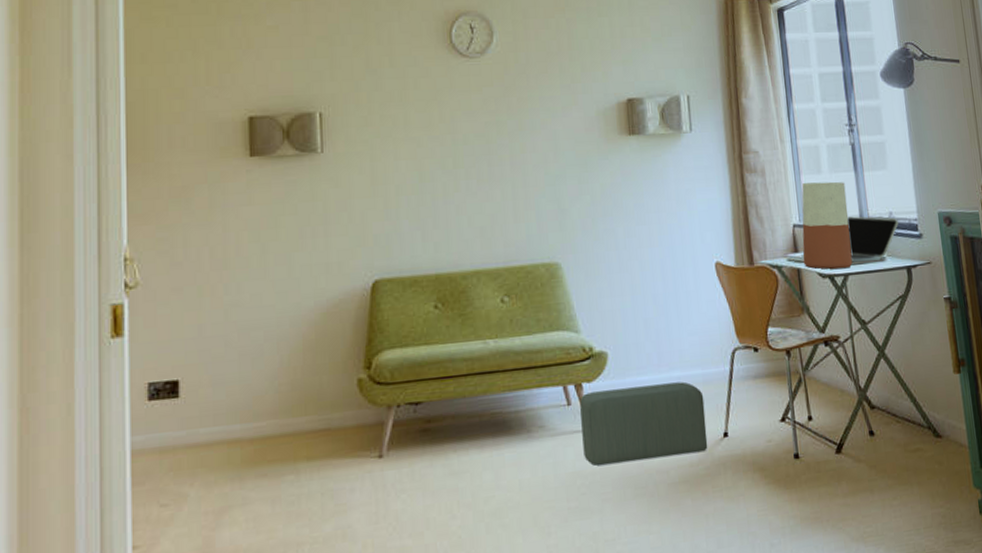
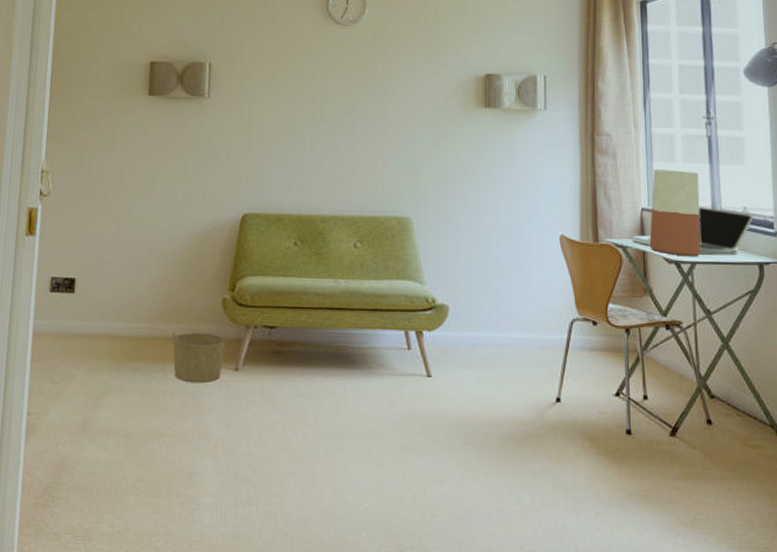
basket: none [302,417,366,480] -> present [172,331,226,382]
pouf: present [580,381,708,466] -> none [419,340,540,412]

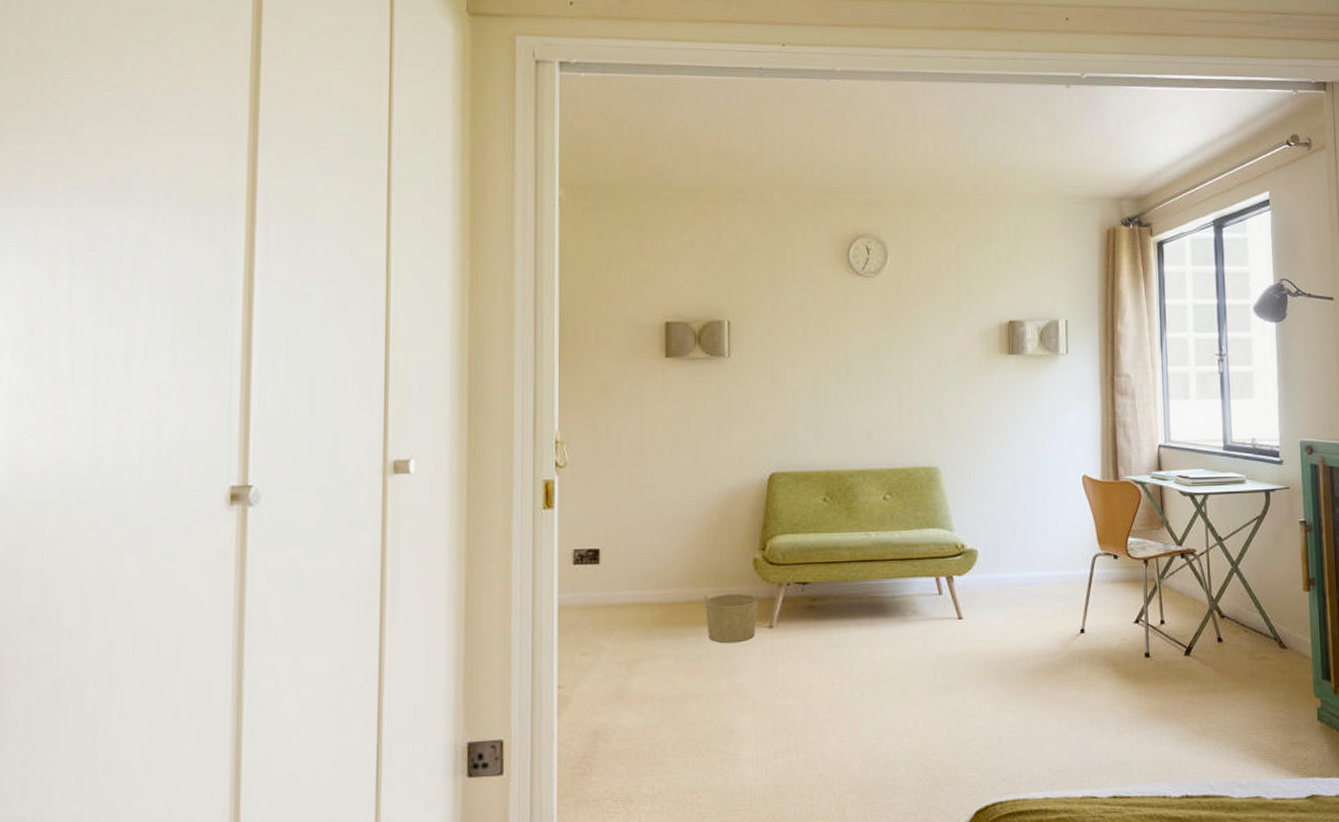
laptop: present [647,207,753,253] -> none [1163,440,1260,483]
vase: present [649,170,701,257] -> none [1166,407,1213,489]

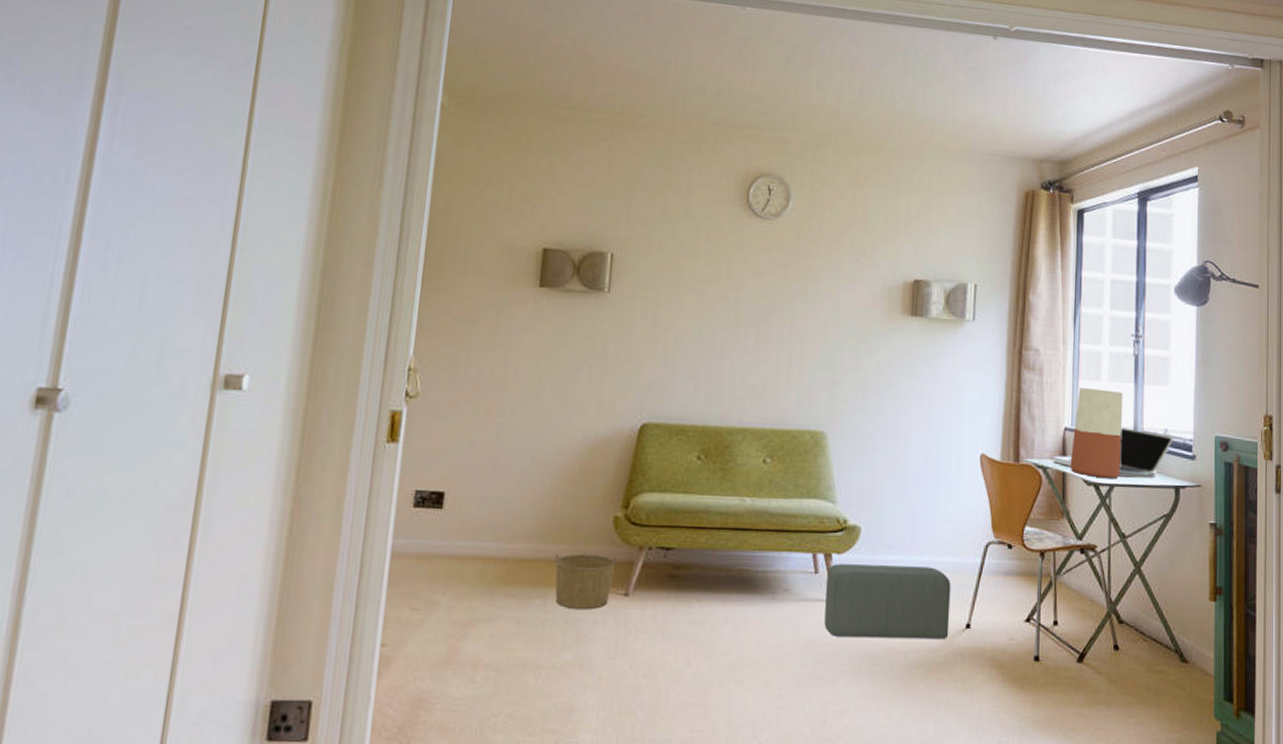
pouf: none [950,581,1065,649] -> present [824,564,951,638]
laptop: none [1163,440,1260,483] -> present [1067,427,1173,476]
vase: none [1166,407,1213,489] -> present [1070,388,1123,479]

